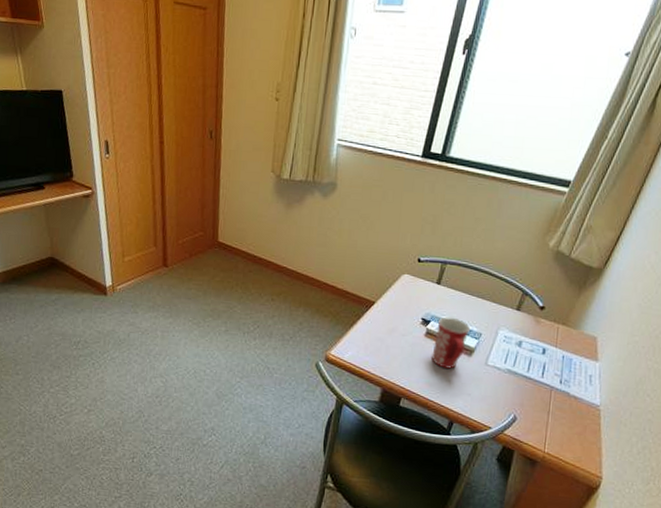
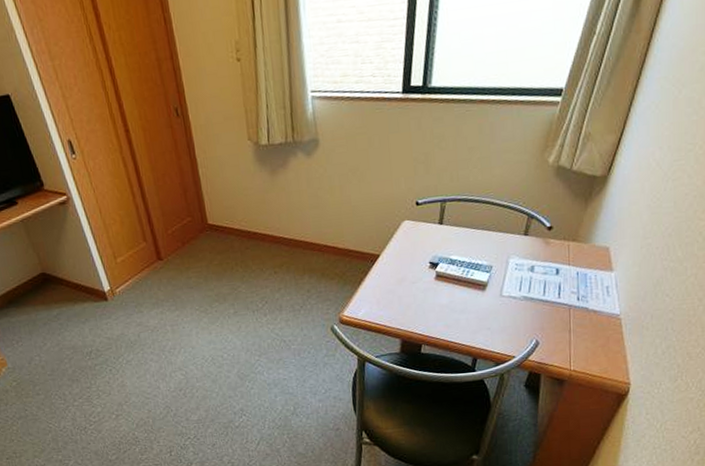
mug: present [431,316,471,369] -> none [445,255,481,308]

